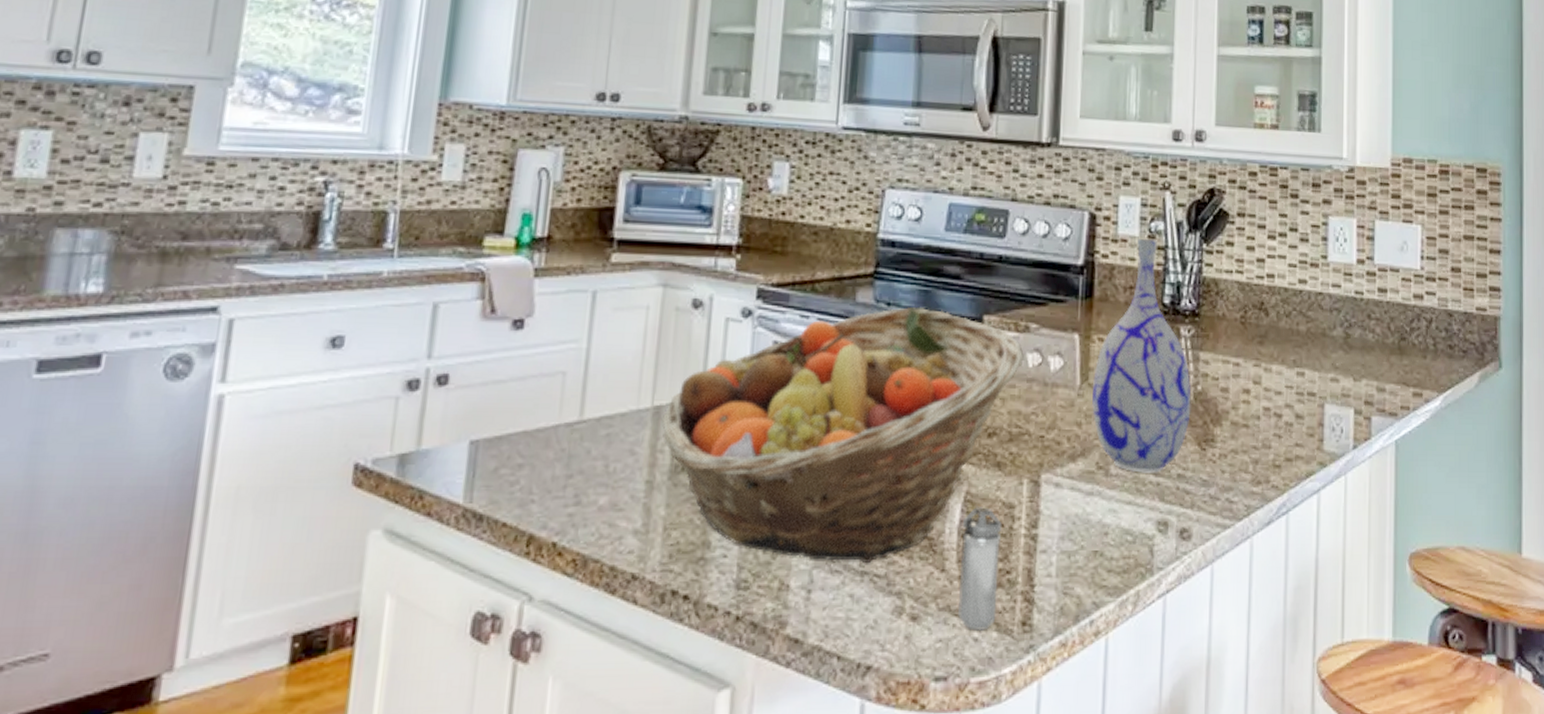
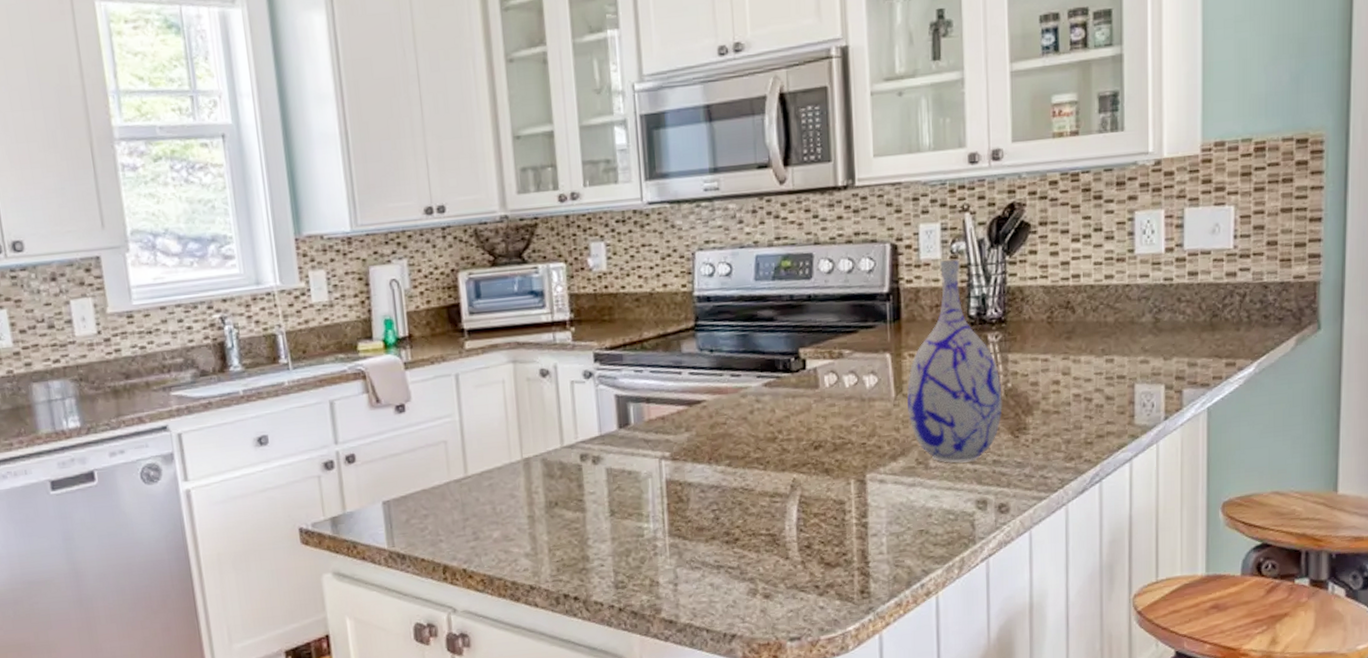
fruit basket: present [662,307,1023,564] -> none [532,349,839,561]
shaker: present [958,507,1002,631] -> none [800,505,837,601]

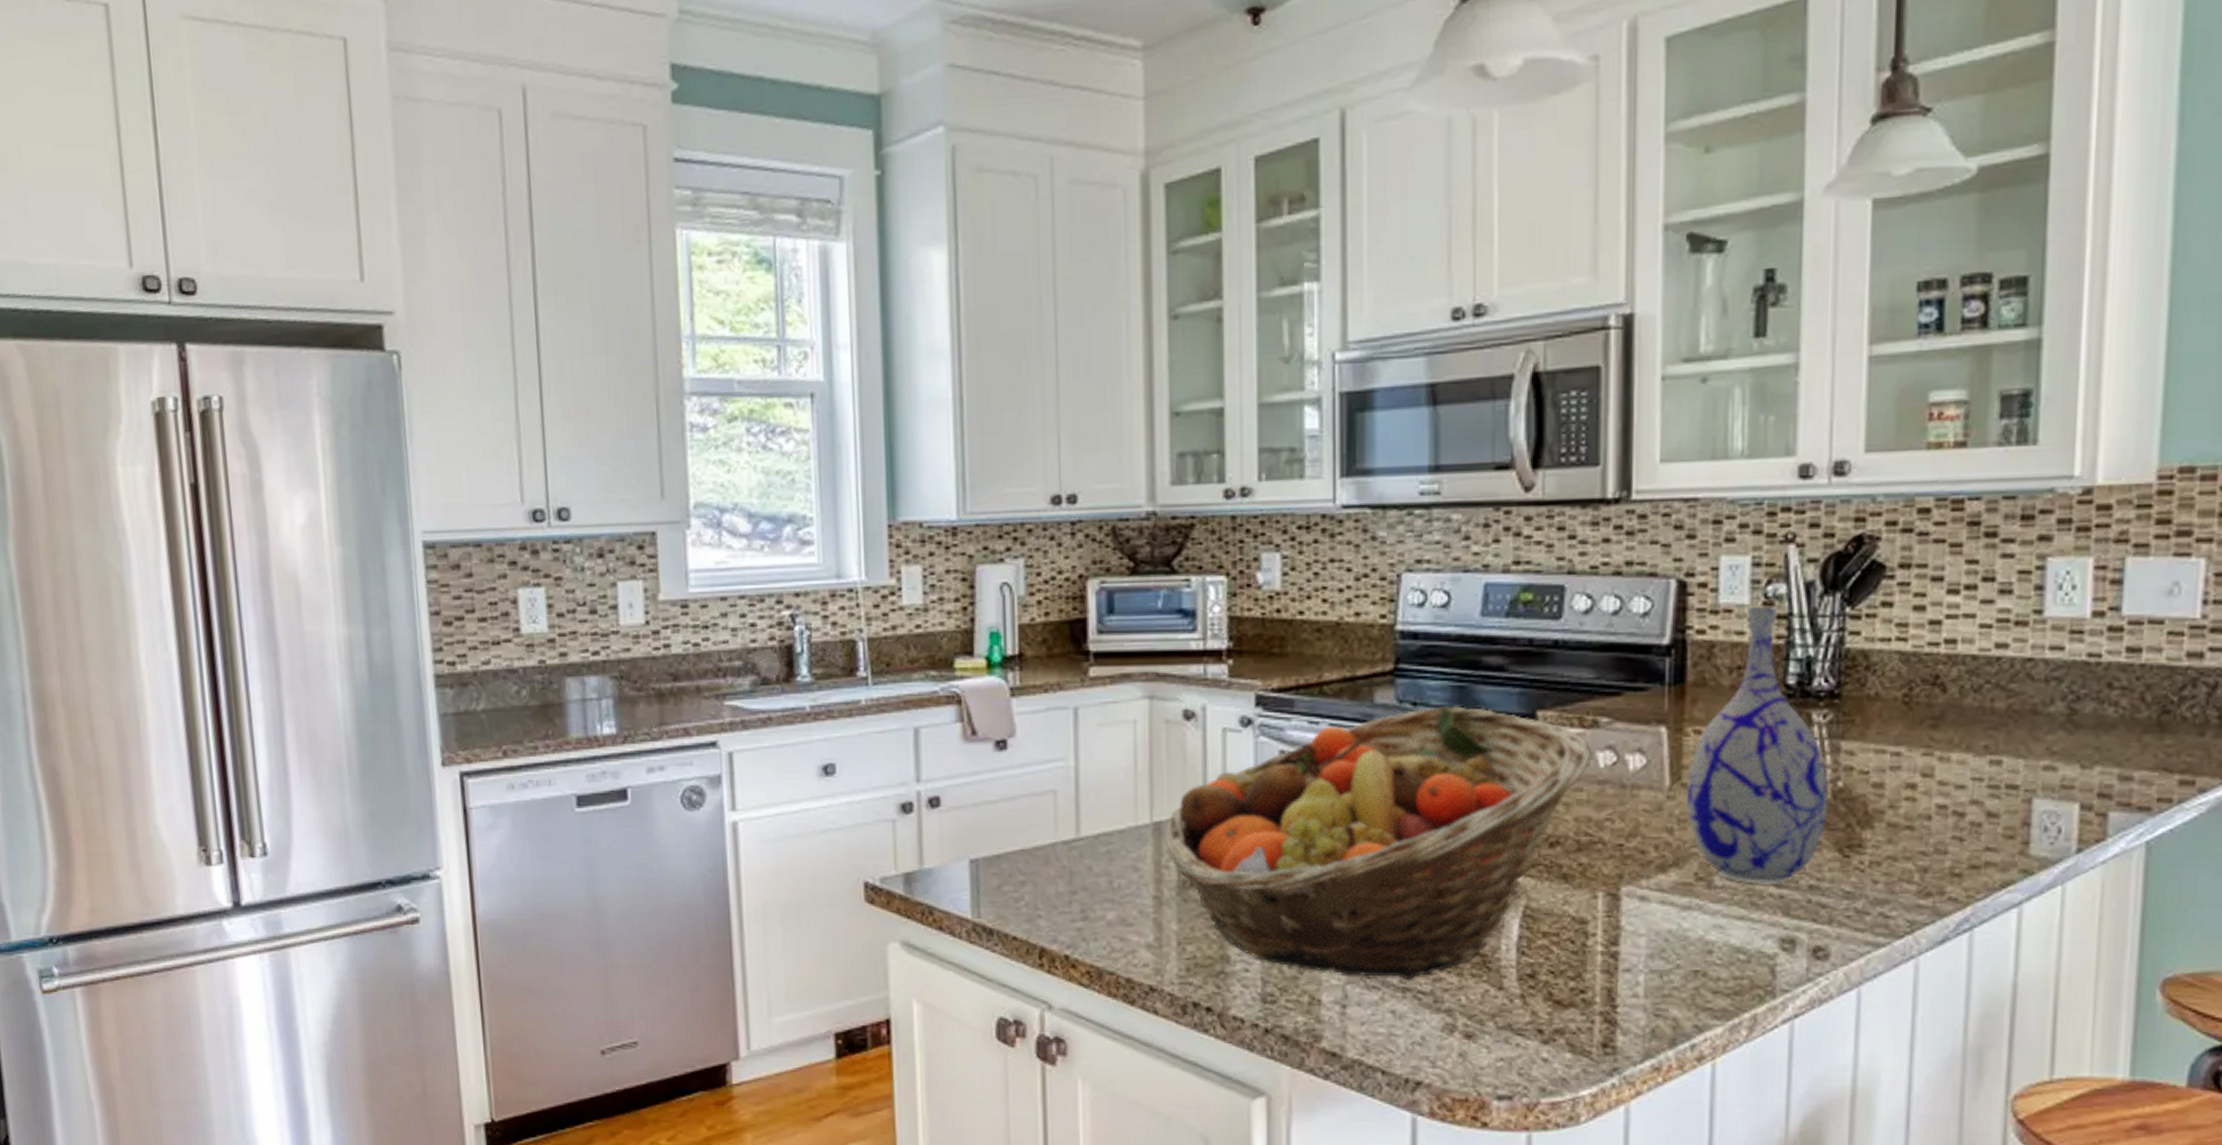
fruit basket: none [532,349,839,561] -> present [1164,706,1591,980]

